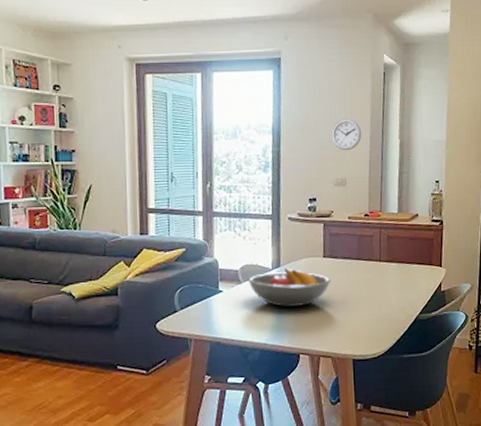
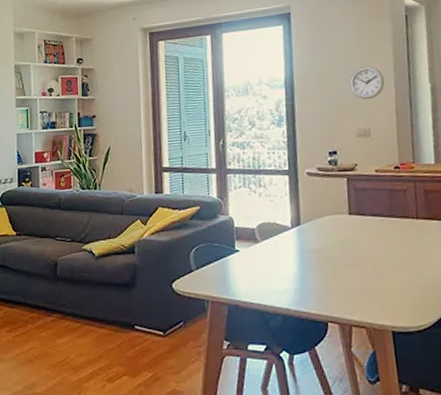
fruit bowl: present [247,268,331,307] -> none [265,226,360,269]

